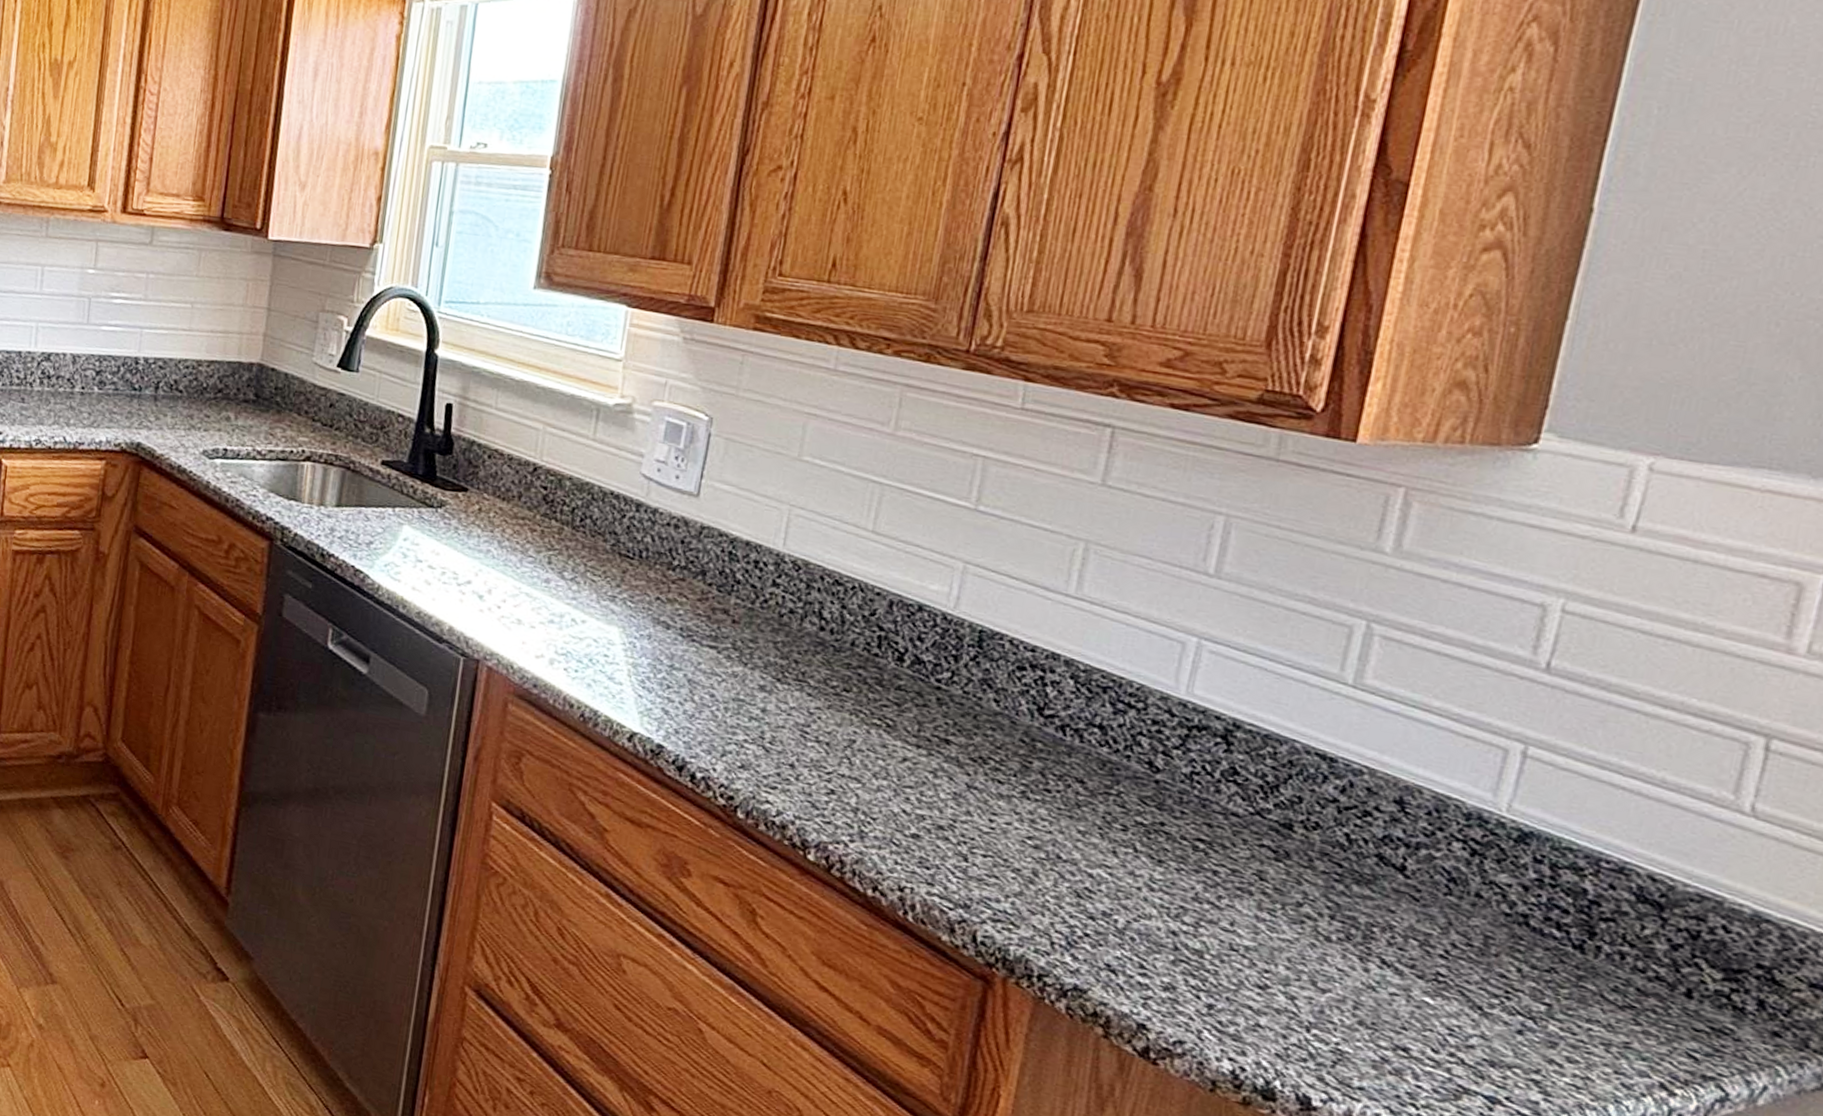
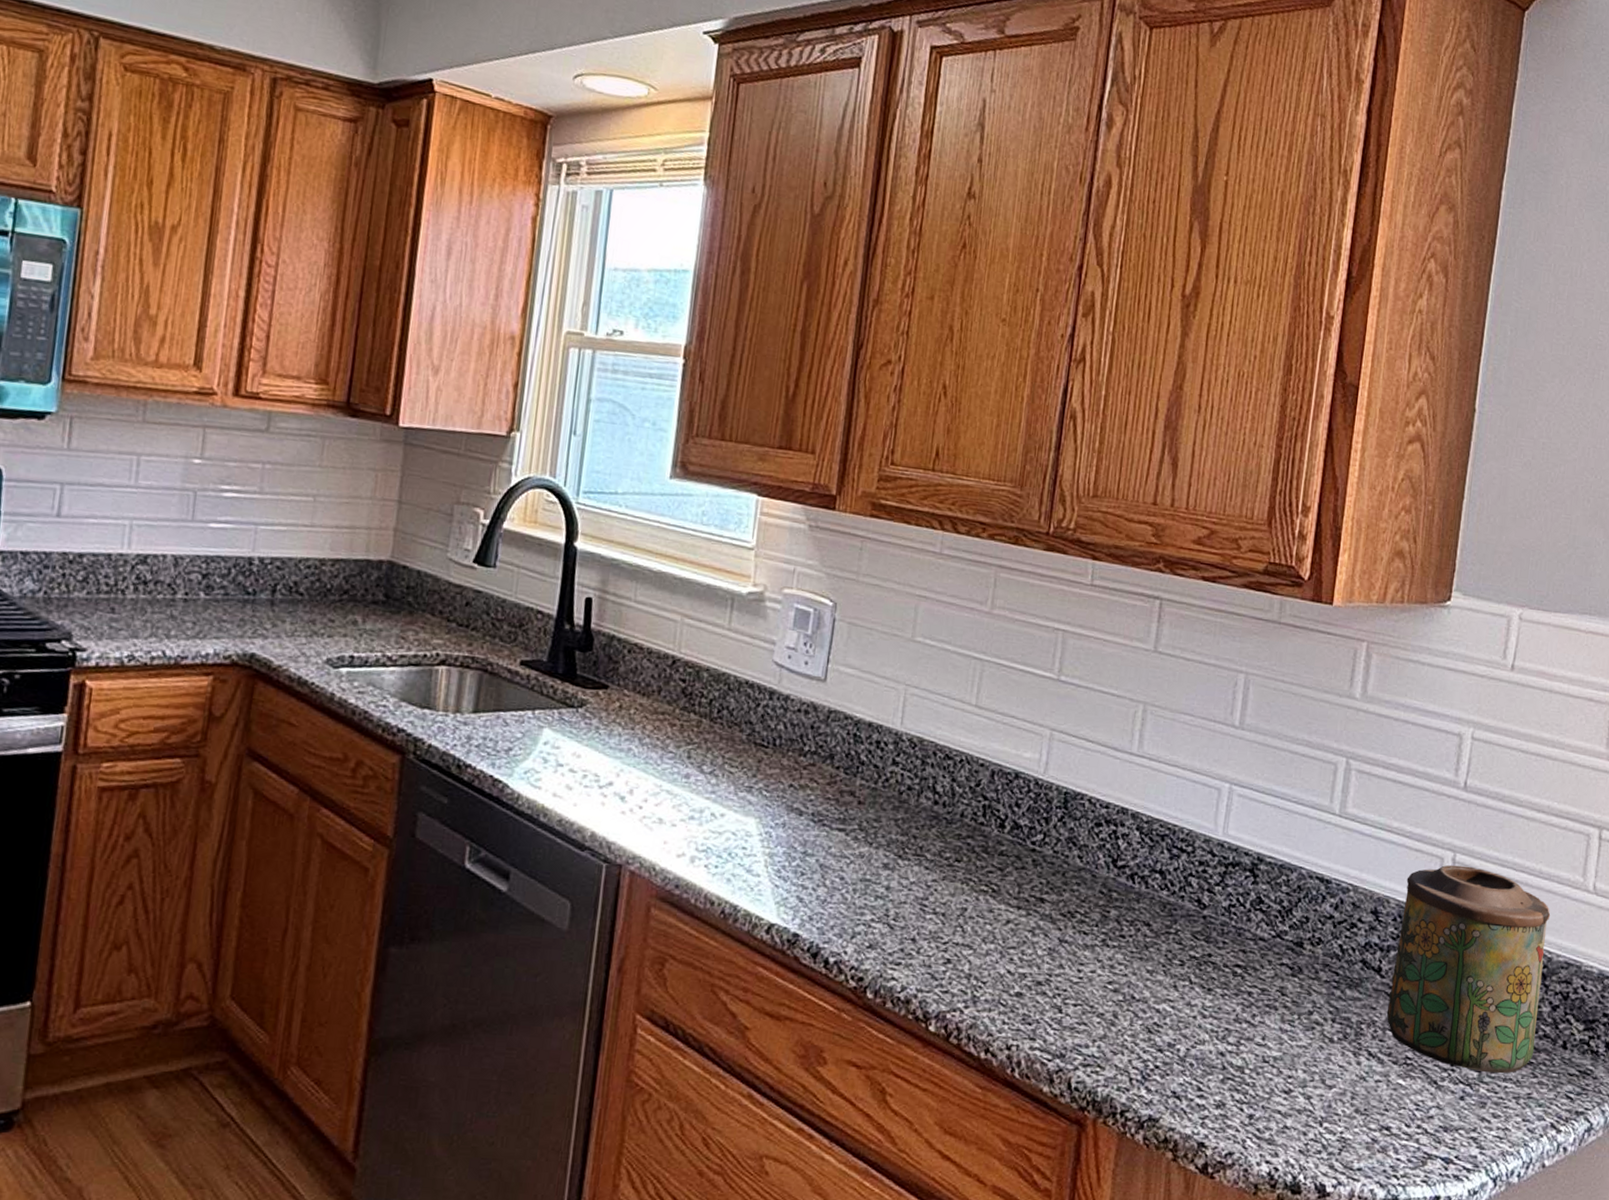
canister: none [1410,758,1677,1015] -> present [1386,864,1551,1074]

